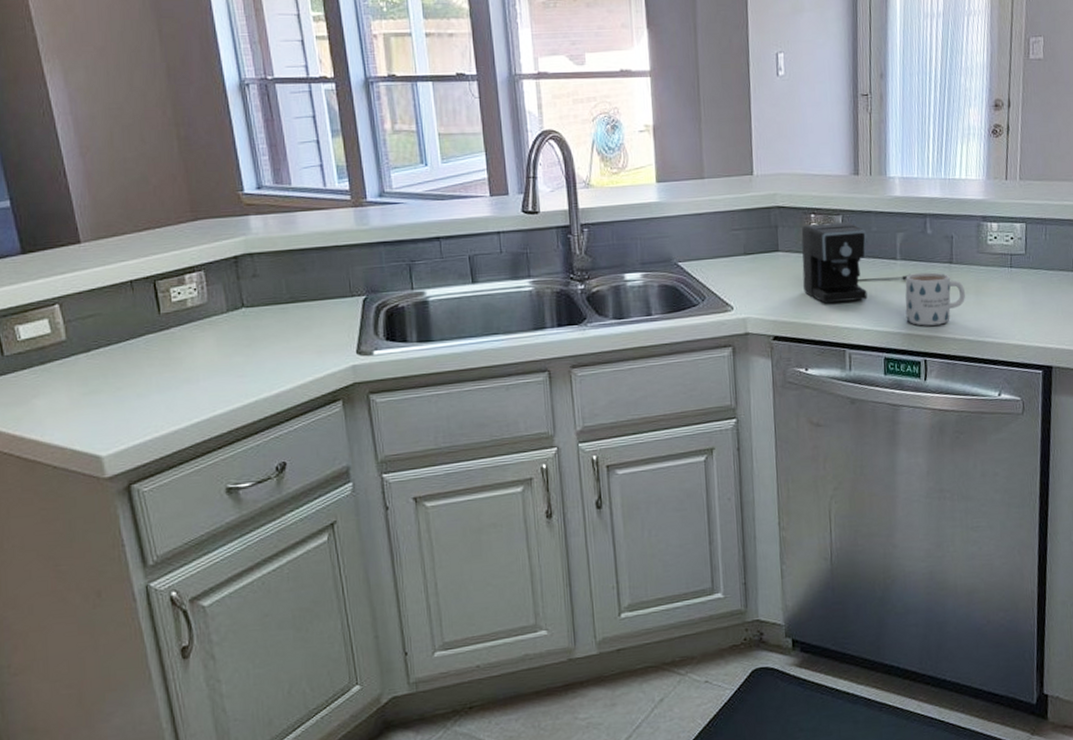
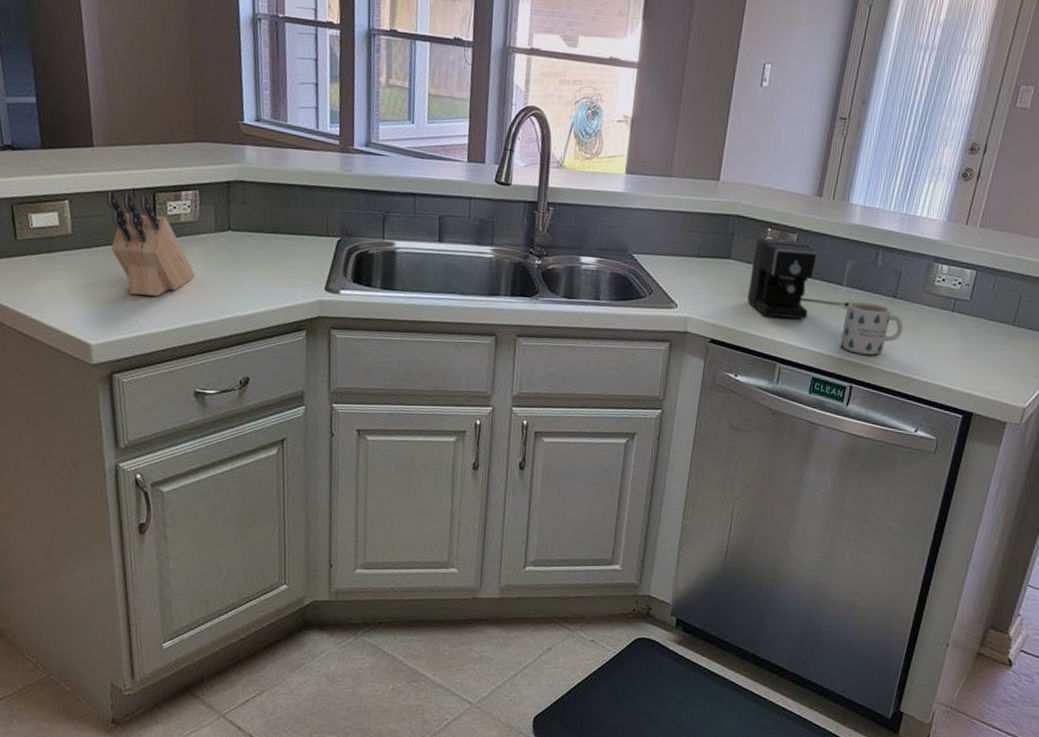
knife block: none [101,287,212,395] -> present [106,191,196,296]

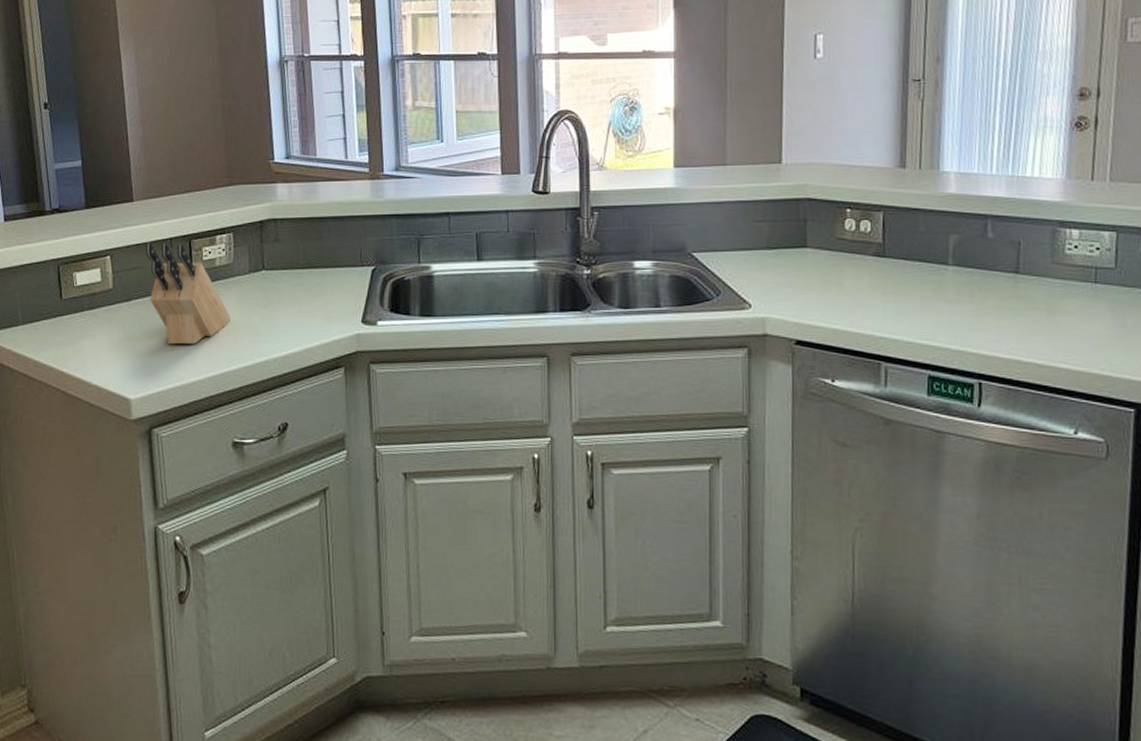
coffee maker: present [747,237,853,319] -> none [833,219,965,309]
mug: present [840,301,904,355] -> none [957,282,1035,344]

